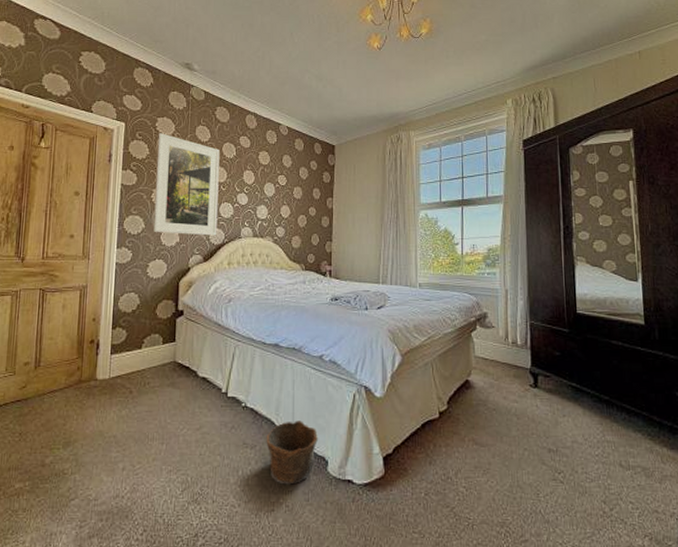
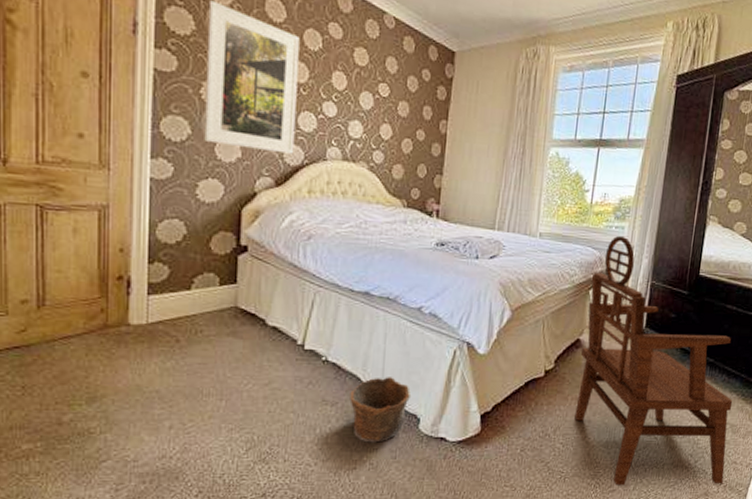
armchair: none [471,281,647,537] -> present [575,235,733,486]

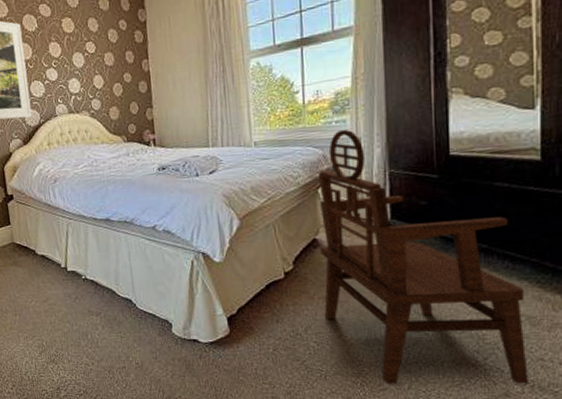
clay pot: present [350,377,412,443] -> none [109,288,161,345]

